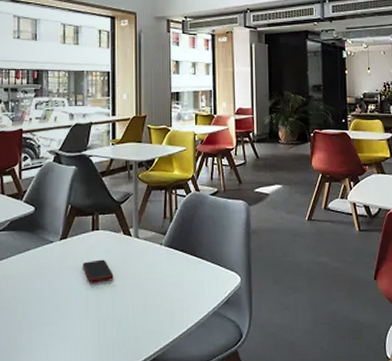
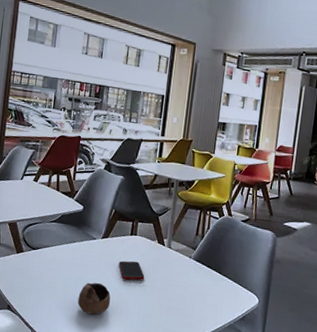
cup: none [40,291,79,331] -> present [77,282,111,315]

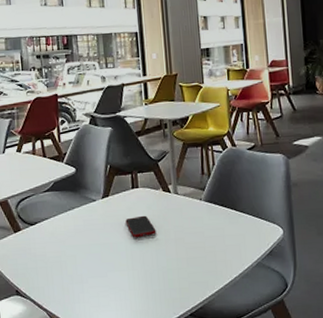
cup: present [77,282,111,315] -> none [89,246,126,283]

